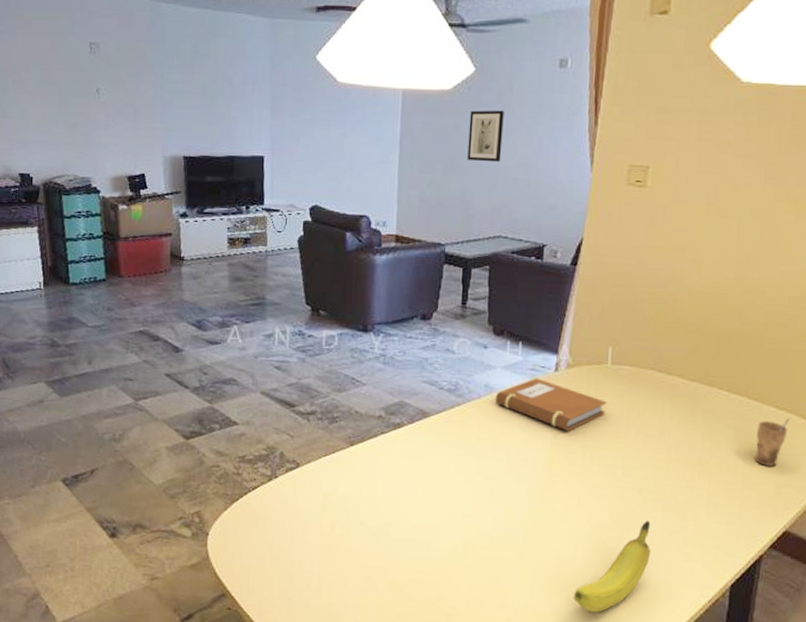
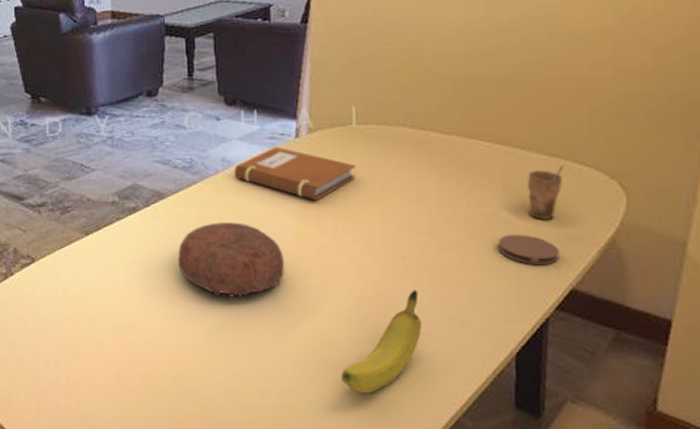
decorative bowl: none [435,444,533,516] -> present [178,222,284,298]
coaster: none [725,477,777,508] -> present [498,234,559,266]

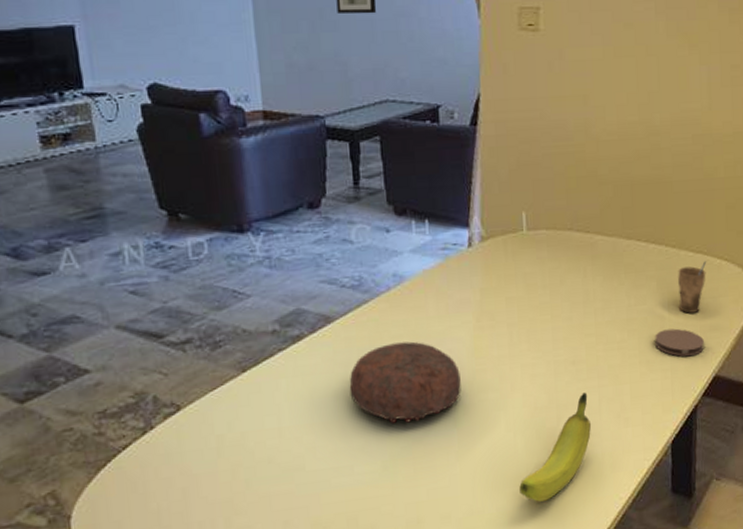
notebook: present [233,146,356,201] -> none [406,257,528,312]

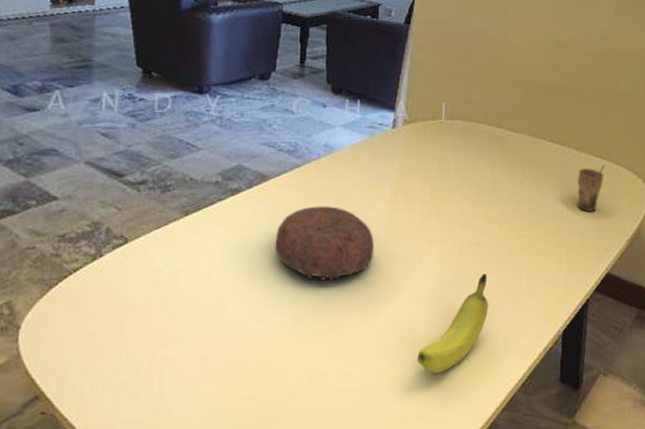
coaster: present [655,328,704,357] -> none [553,224,599,252]

